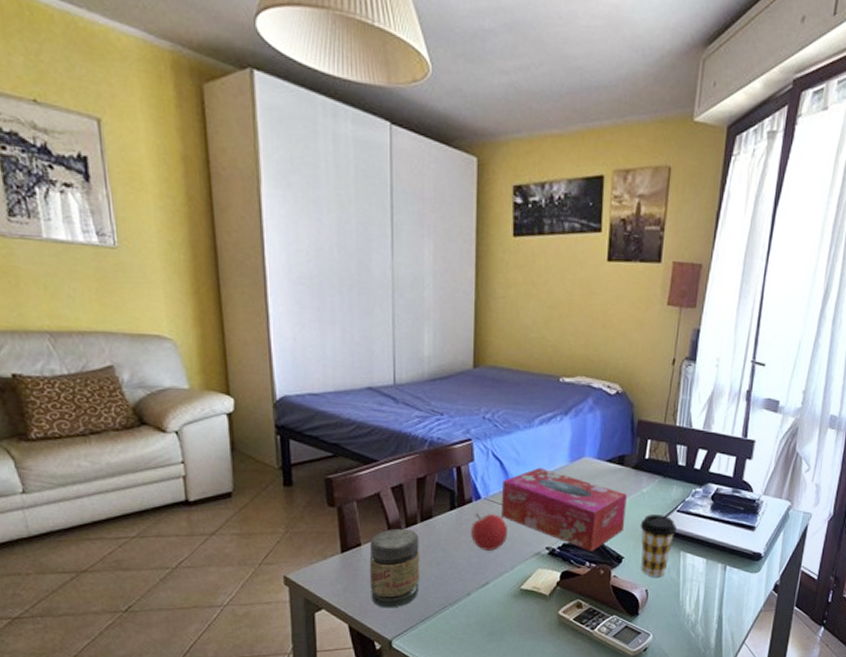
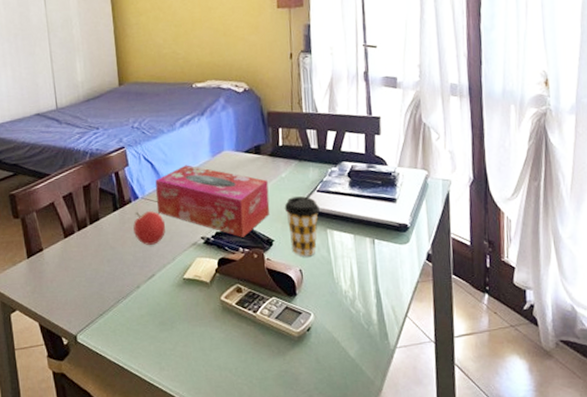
jar: present [369,528,420,608] -> none [50,231,95,306]

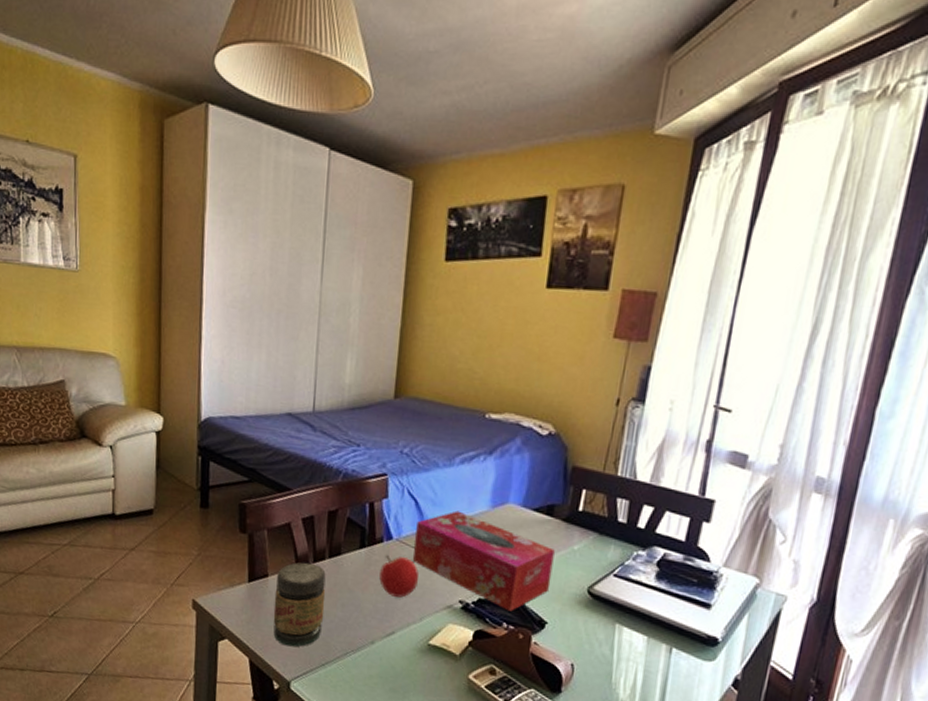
jar: none [50,231,95,306] -> present [273,562,326,647]
coffee cup: present [284,196,320,257] -> none [567,576,612,651]

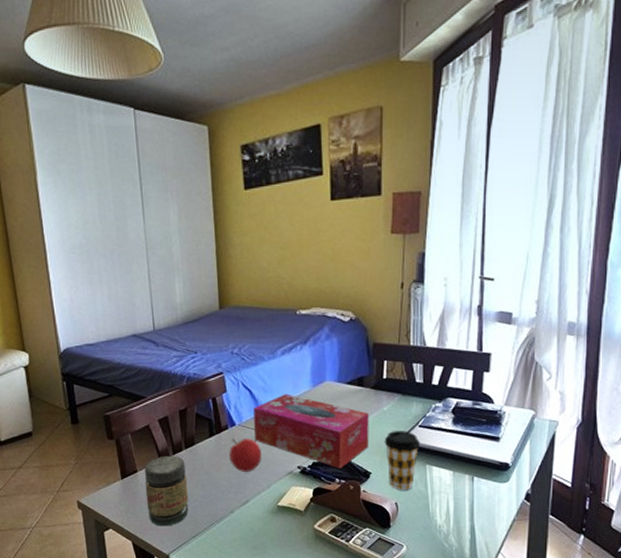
coffee cup: none [567,576,612,651] -> present [384,431,420,491]

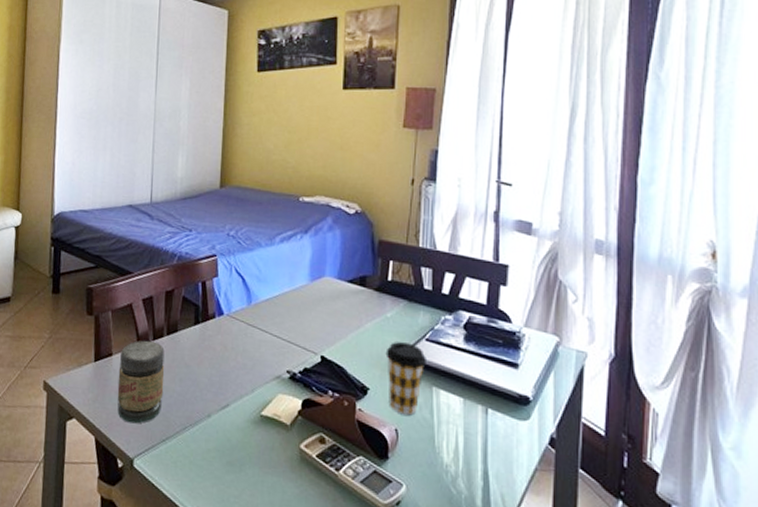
fruit: present [229,439,261,472] -> none [213,330,248,370]
tissue box: present [253,394,369,469] -> none [242,285,370,379]

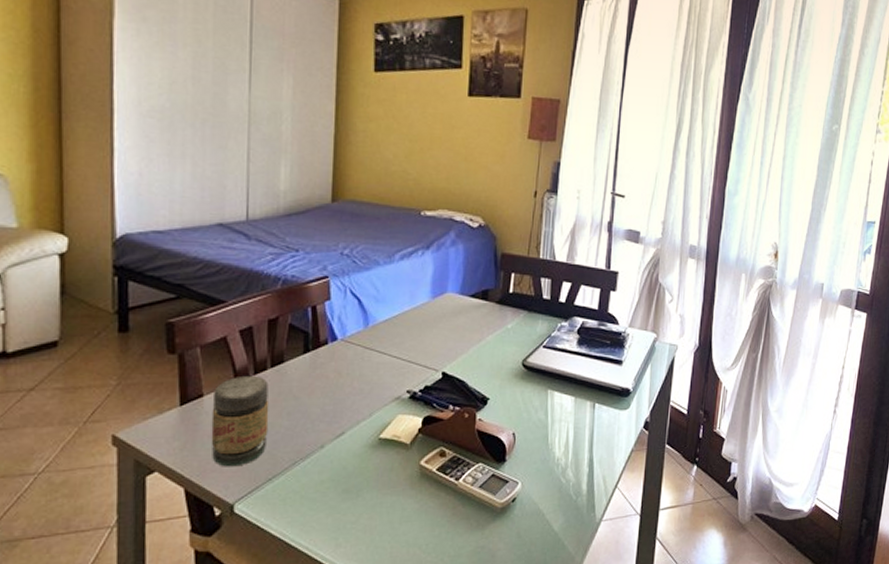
coffee cup: present [385,342,426,416] -> none [505,351,543,419]

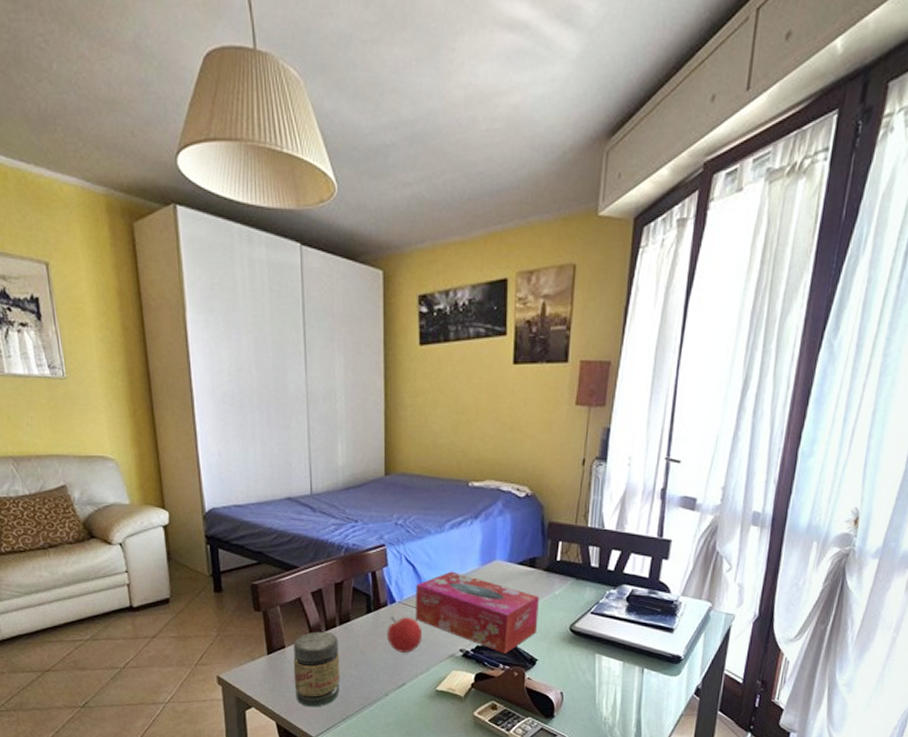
fruit: none [326,356,365,397] -> present [387,617,421,653]
tissue box: none [358,305,491,393] -> present [415,571,539,654]

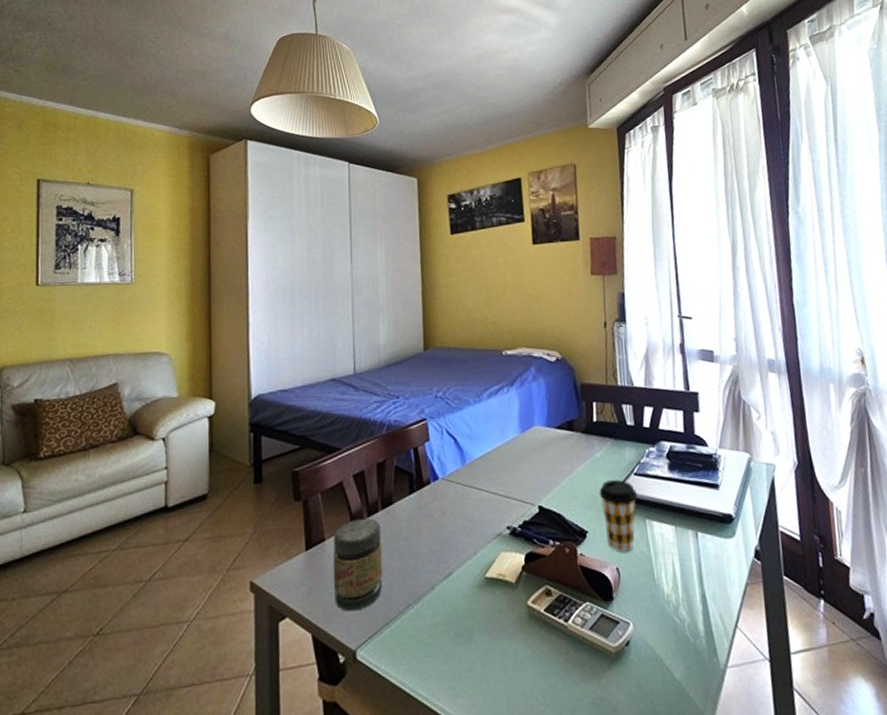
fruit: present [387,617,421,653] -> none [431,494,467,536]
tissue box: present [415,571,539,654] -> none [458,441,584,528]
coffee cup: none [553,617,591,680] -> present [599,480,637,552]

